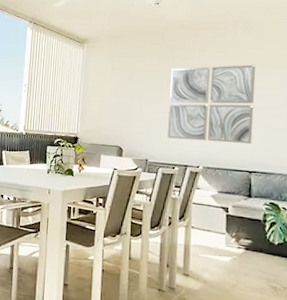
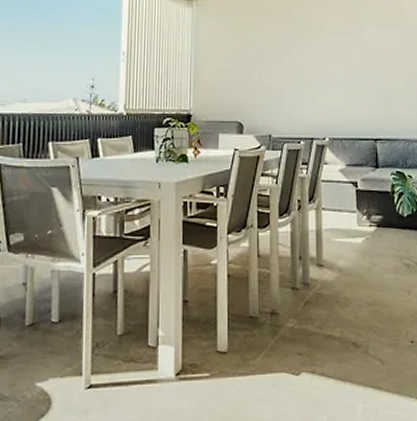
wall art: present [167,64,256,145] -> none [290,23,375,110]

